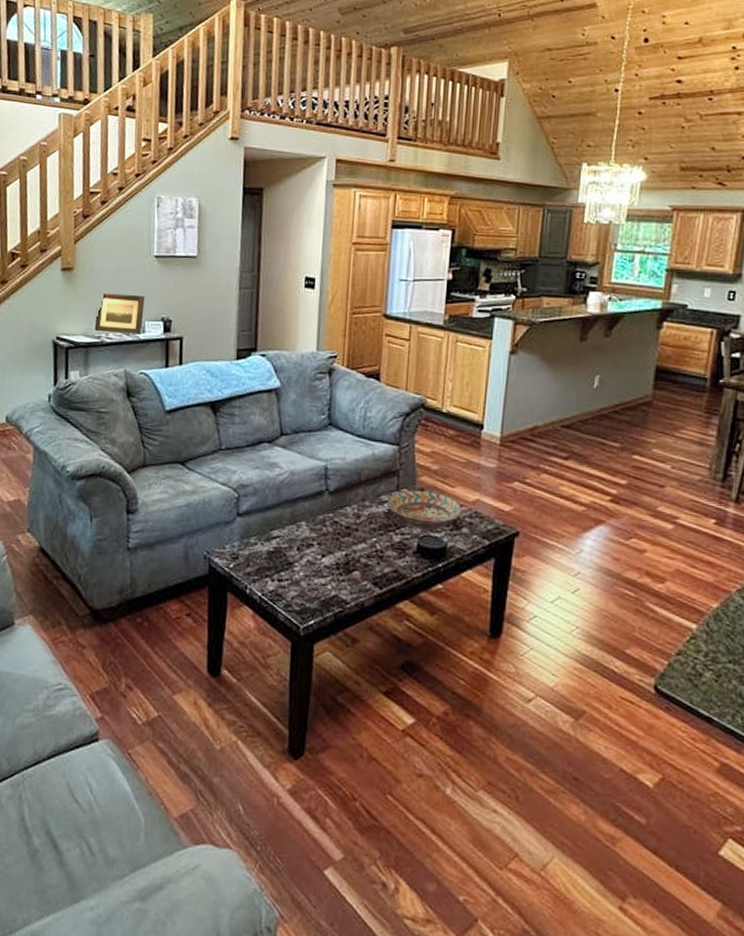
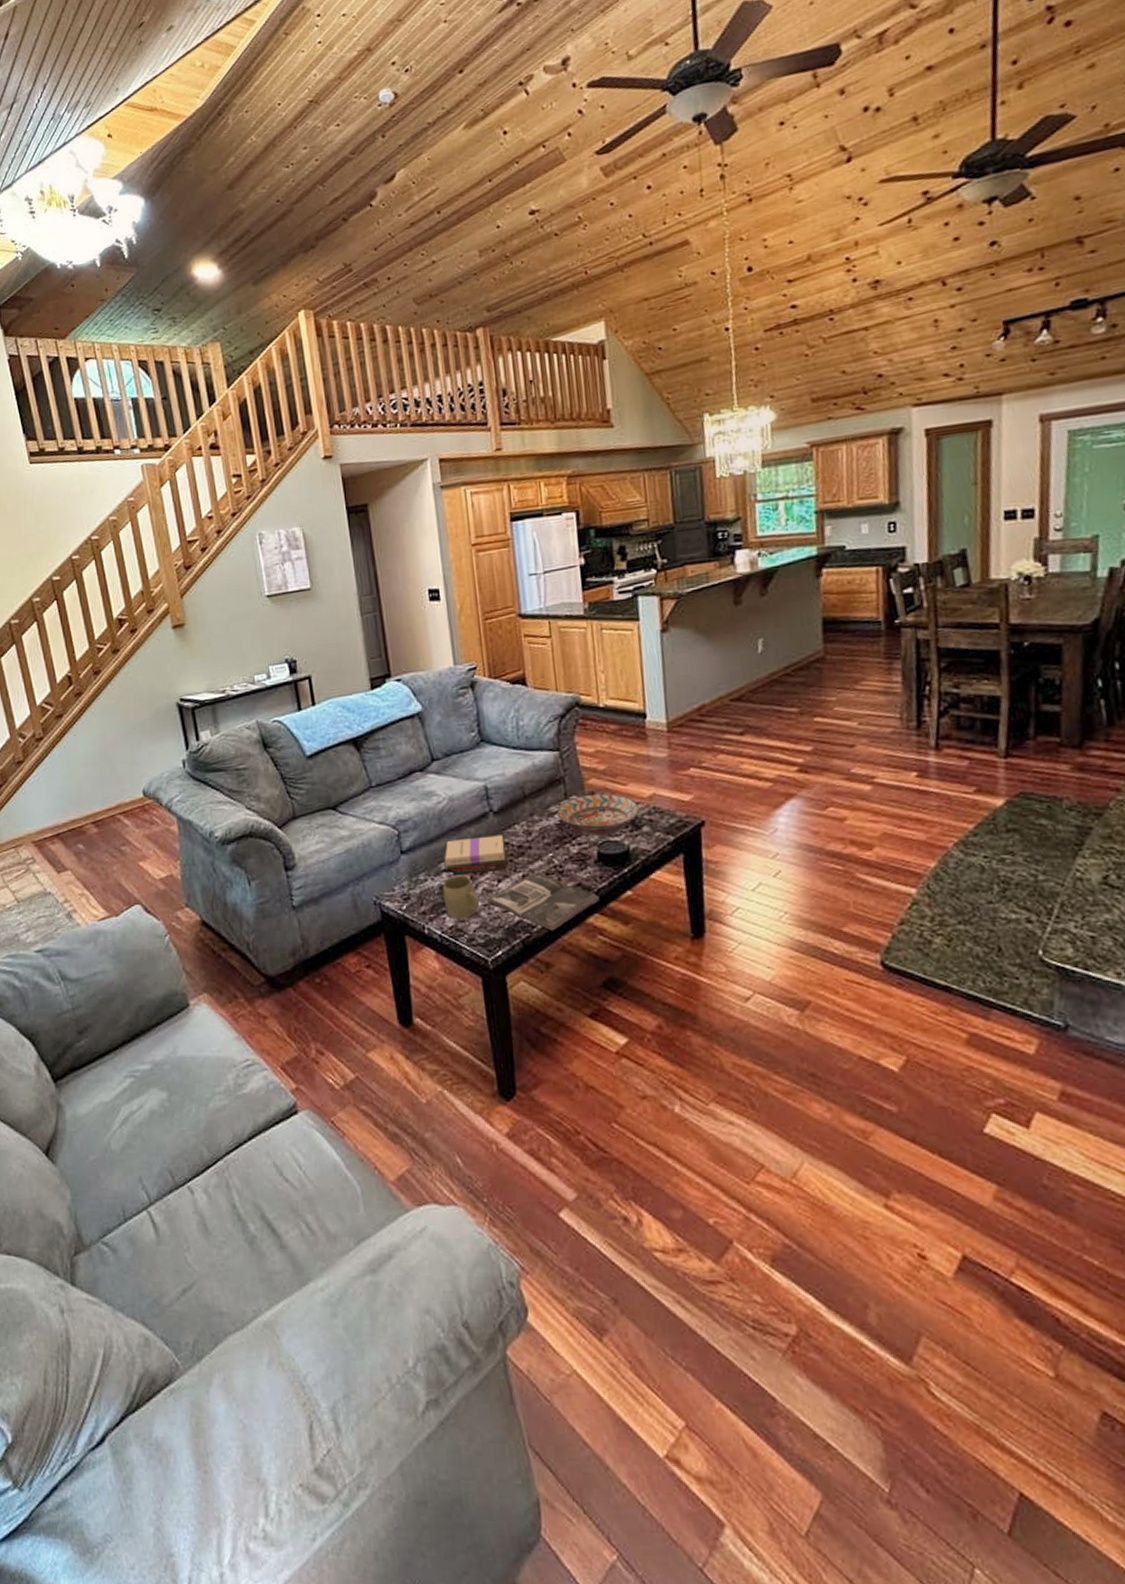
picture frame: present [94,292,145,335] -> none [215,640,267,686]
mug: none [269,544,302,586] -> present [442,874,480,920]
books: none [275,510,335,547] -> present [443,835,508,875]
magazine: none [309,554,412,610] -> present [487,873,600,931]

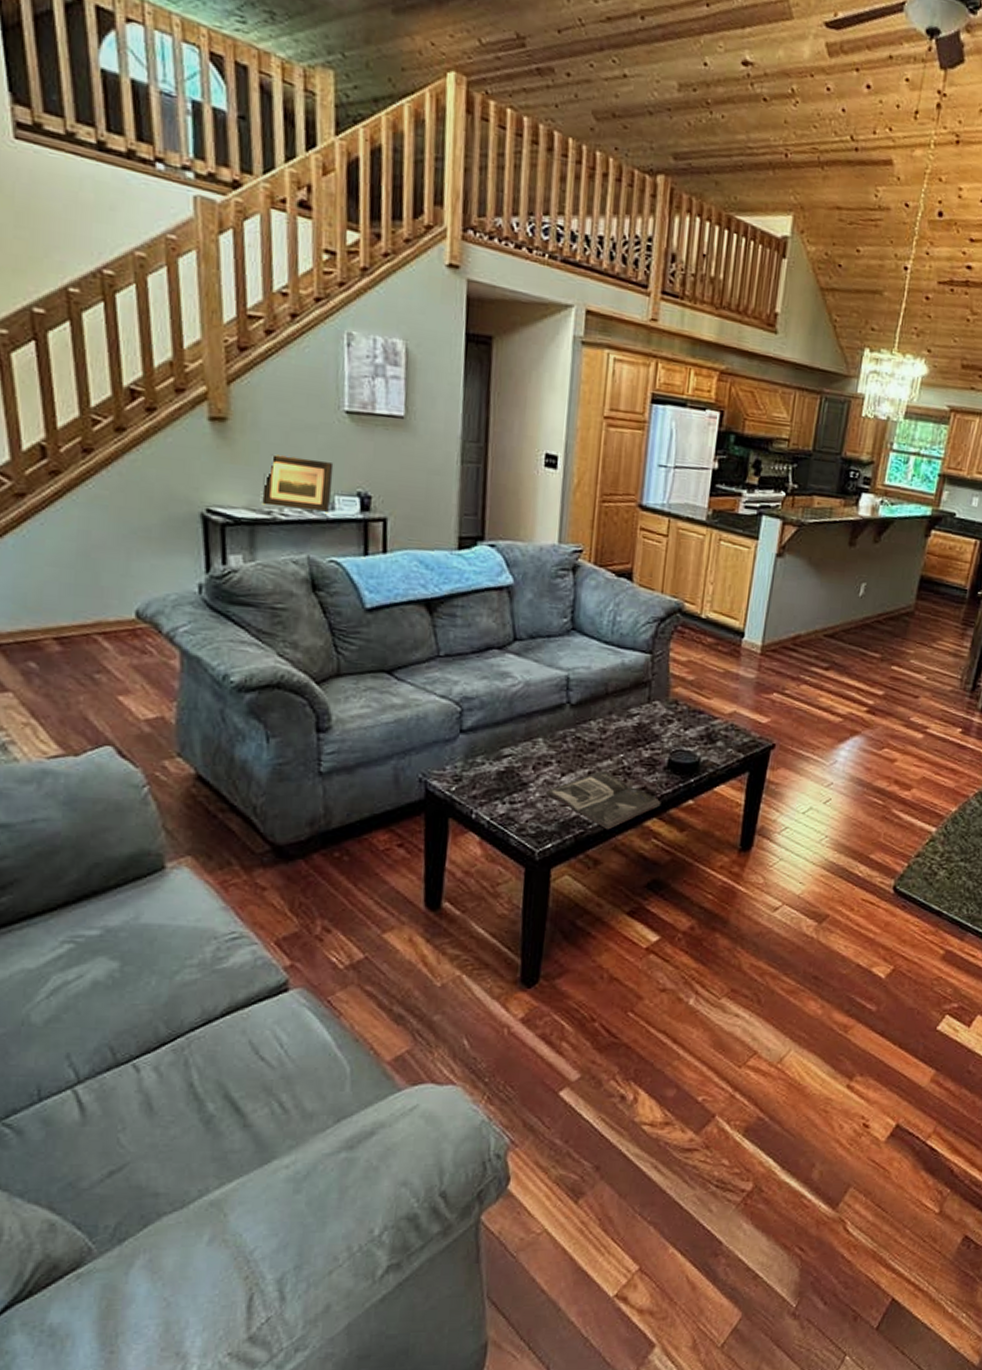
picture frame: none [215,640,267,686] -> present [262,454,334,512]
mug: present [442,874,480,920] -> none [499,763,539,808]
books: present [443,835,508,875] -> none [506,726,577,765]
decorative bowl: present [556,793,639,837] -> none [636,702,718,746]

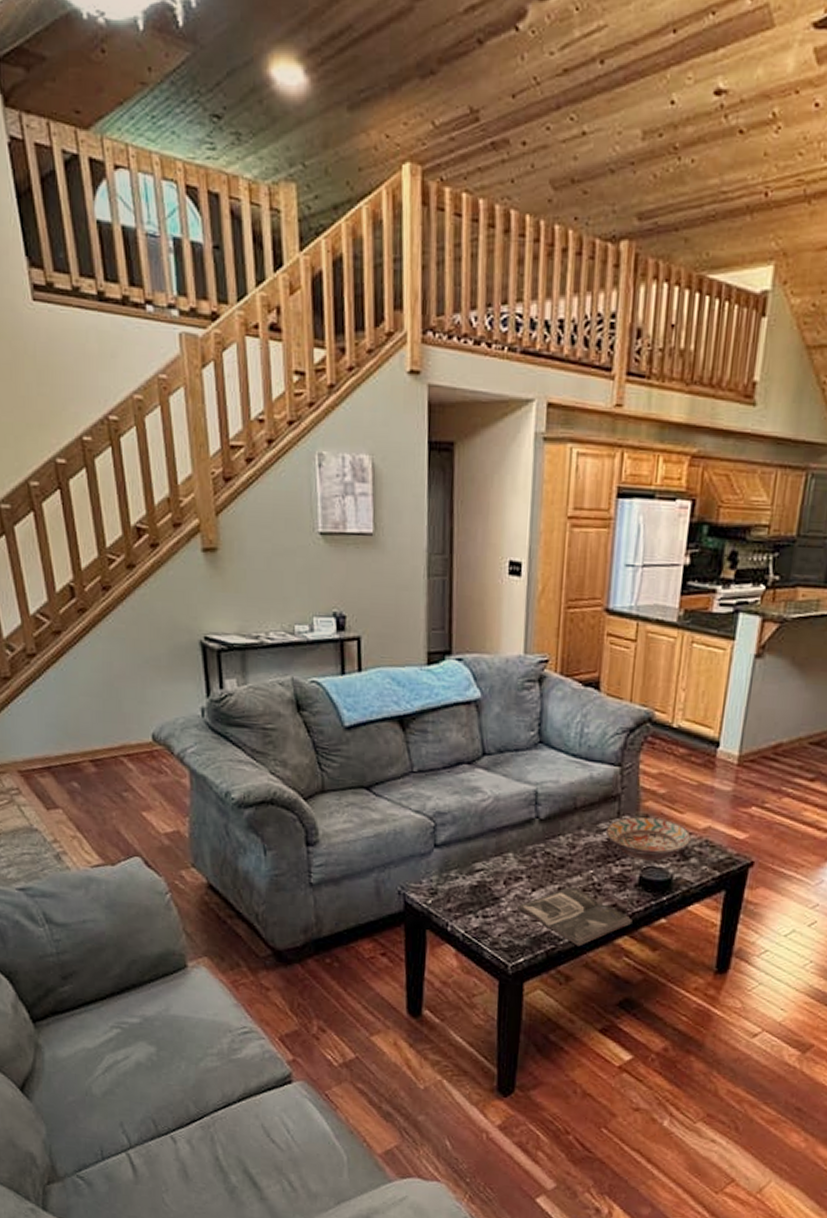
picture frame: present [262,454,334,512] -> none [250,580,311,634]
decorative bowl: none [636,702,718,746] -> present [605,817,691,862]

